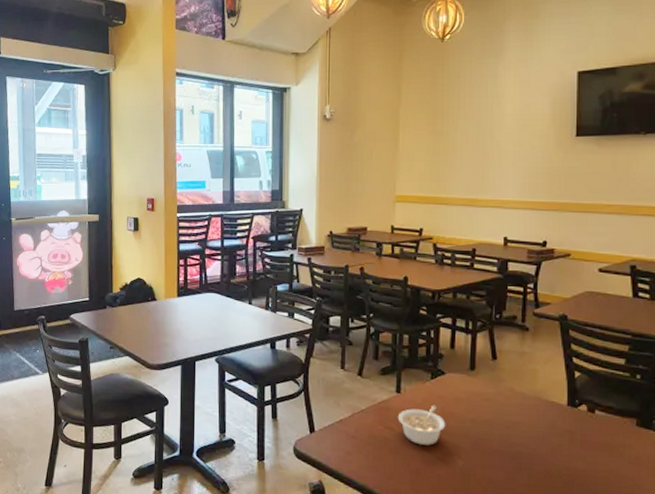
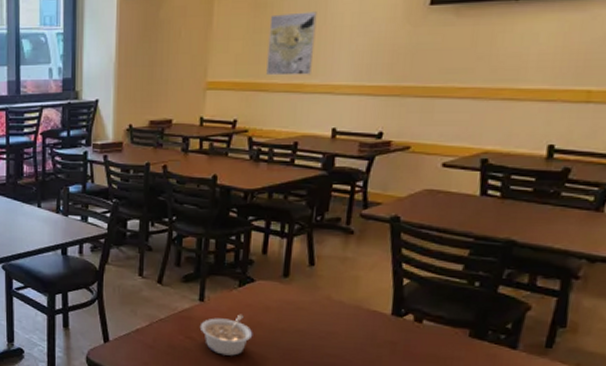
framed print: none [446,139,485,192] -> present [266,11,317,76]

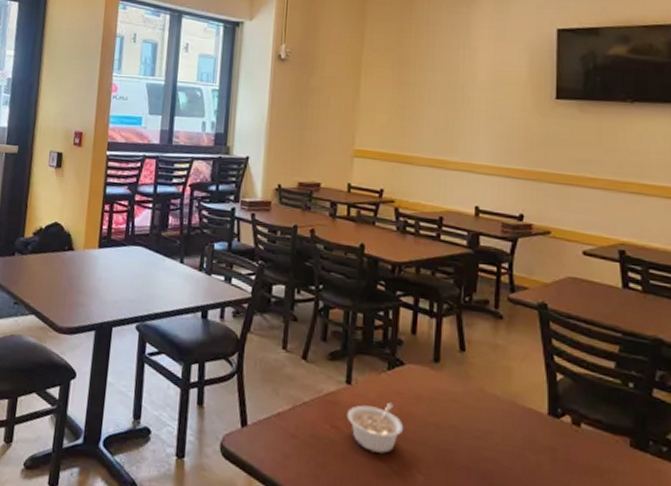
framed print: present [266,11,317,76] -> none [411,93,455,153]

